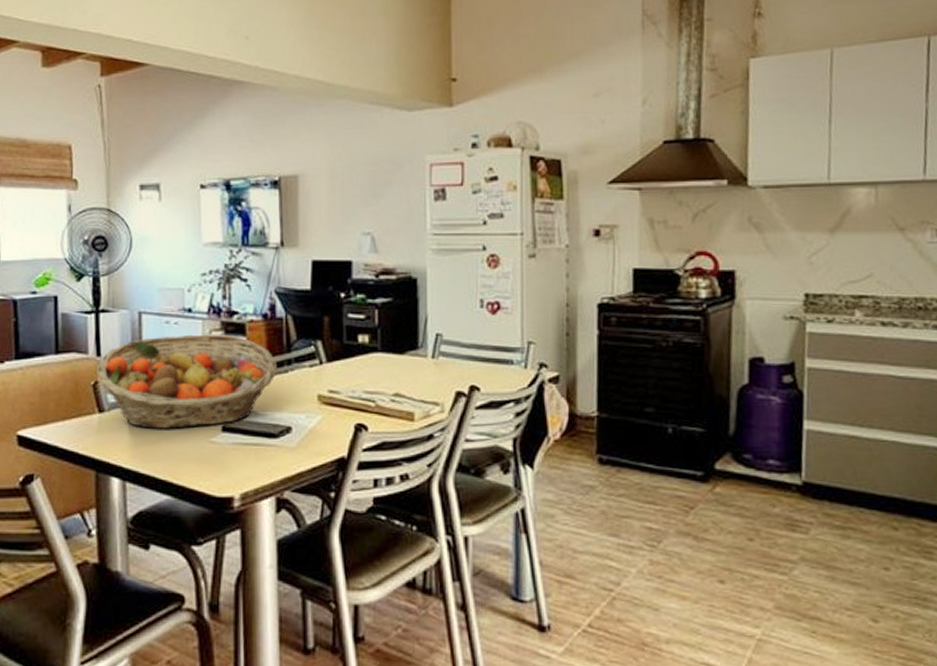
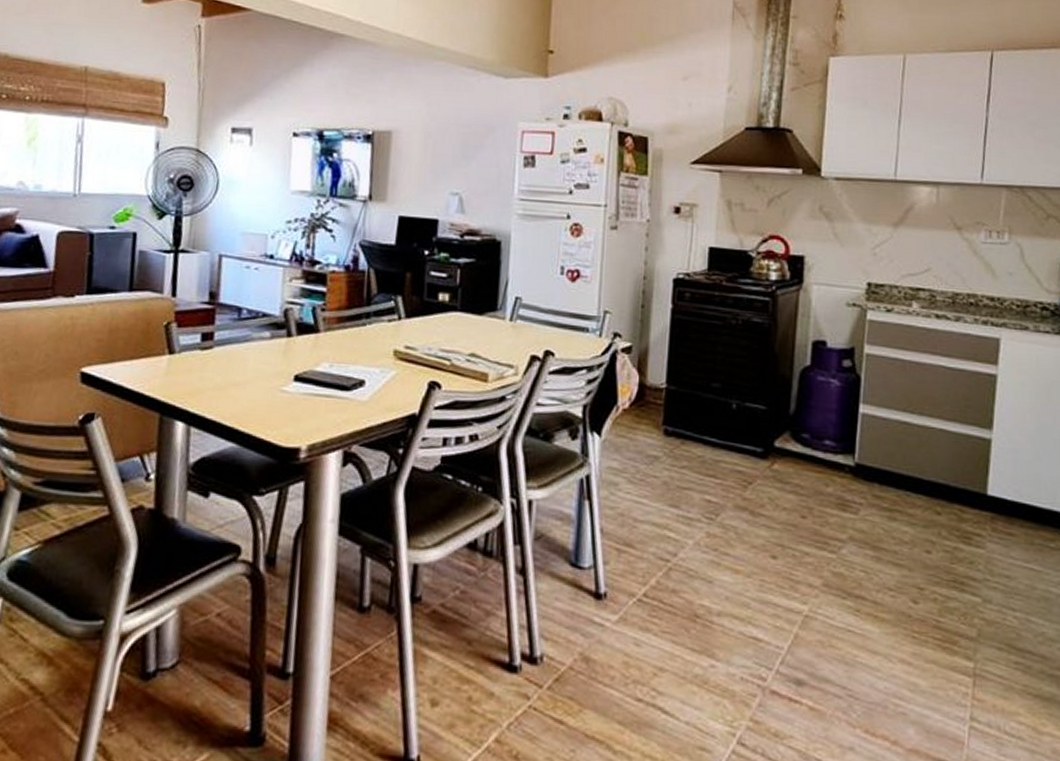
fruit basket: present [96,334,278,429] -> none [169,281,356,376]

